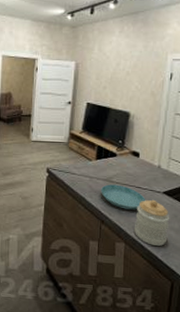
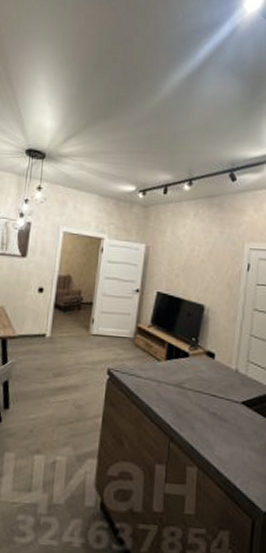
saucer: present [101,184,146,210] -> none [171,391,222,424]
jar: present [135,199,170,247] -> none [209,411,250,472]

